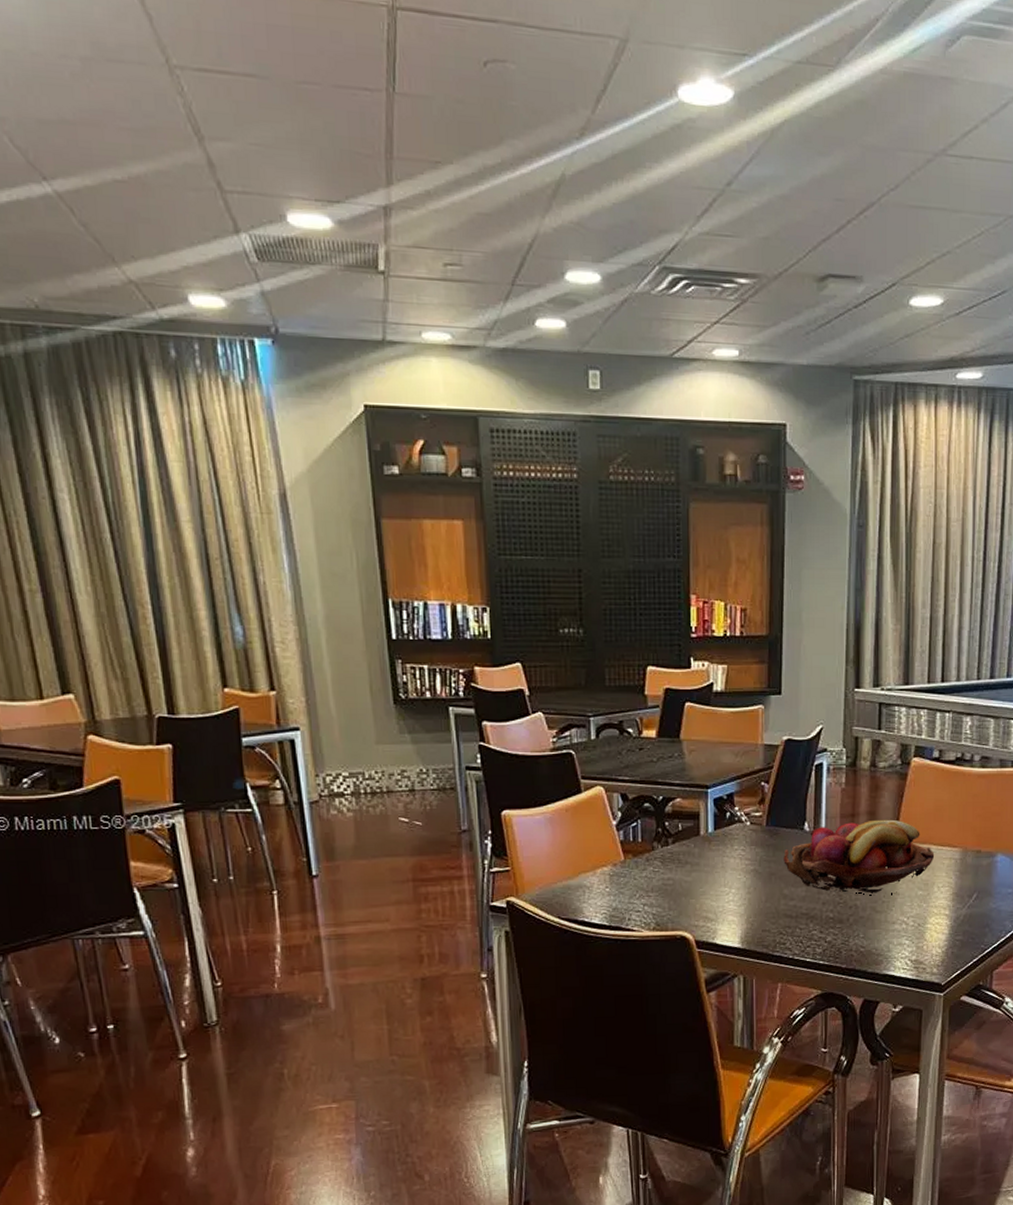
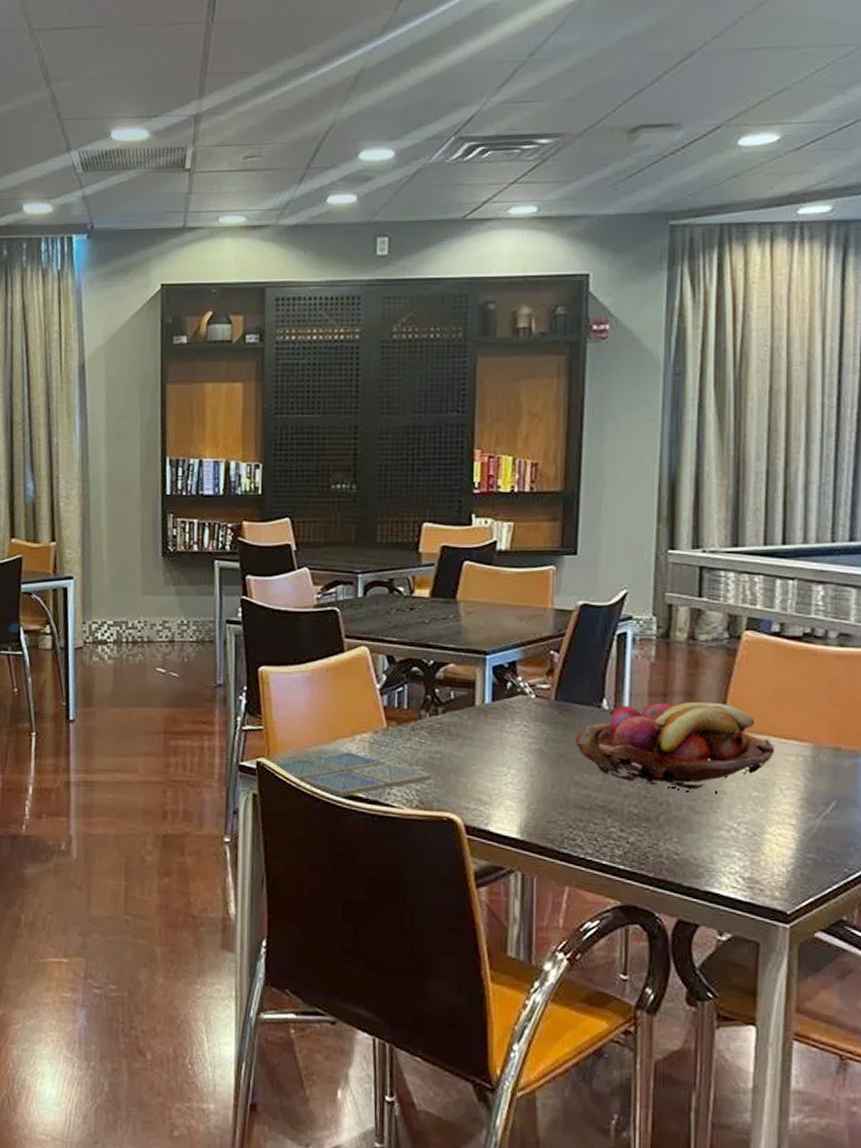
drink coaster: none [523,884,667,926] -> present [274,751,433,797]

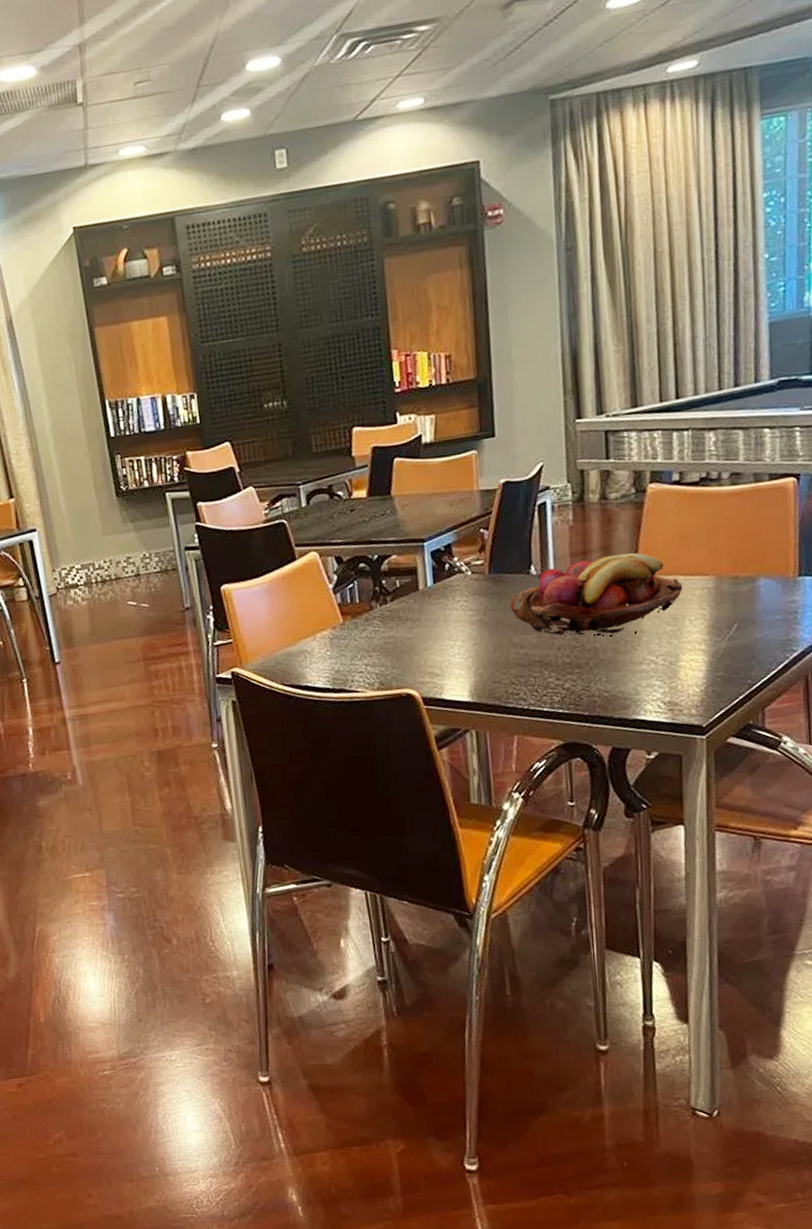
drink coaster: present [274,751,433,797] -> none [247,649,389,691]

